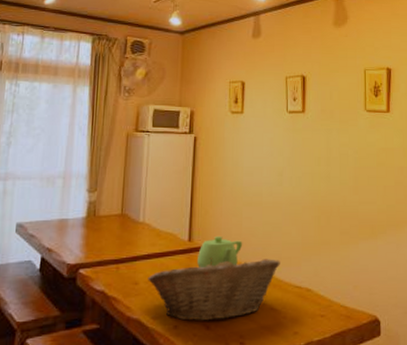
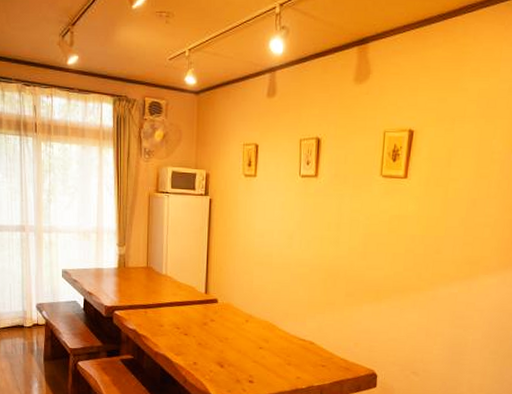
fruit basket: present [148,258,280,321] -> none [171,309,287,362]
teapot: present [197,235,243,267] -> none [213,290,254,317]

